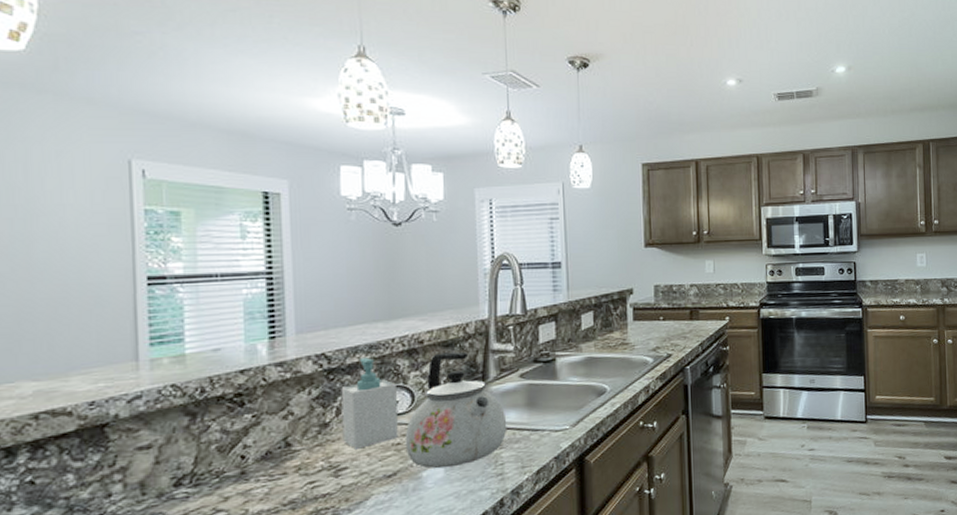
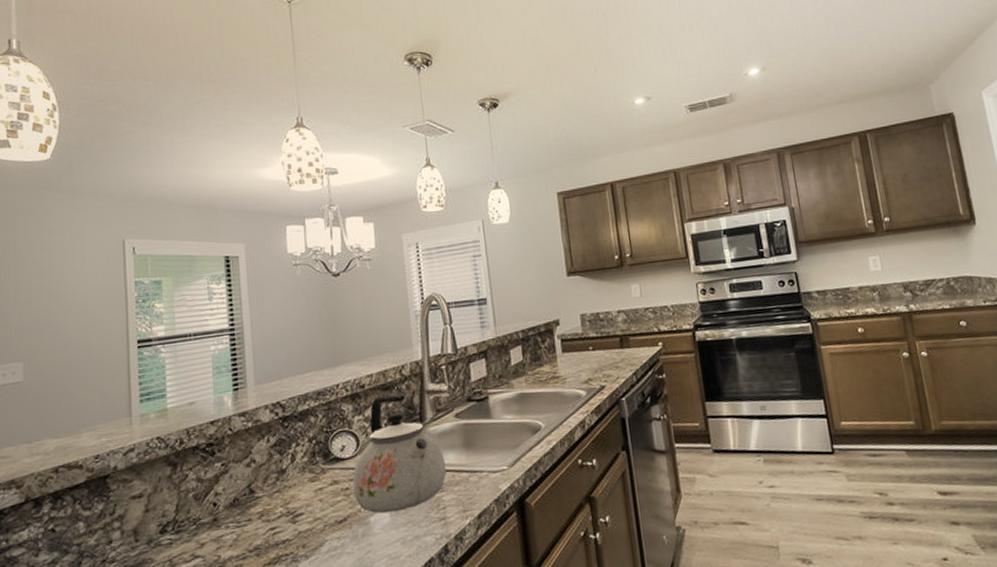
soap bottle: present [341,358,398,449] -> none [294,404,347,495]

